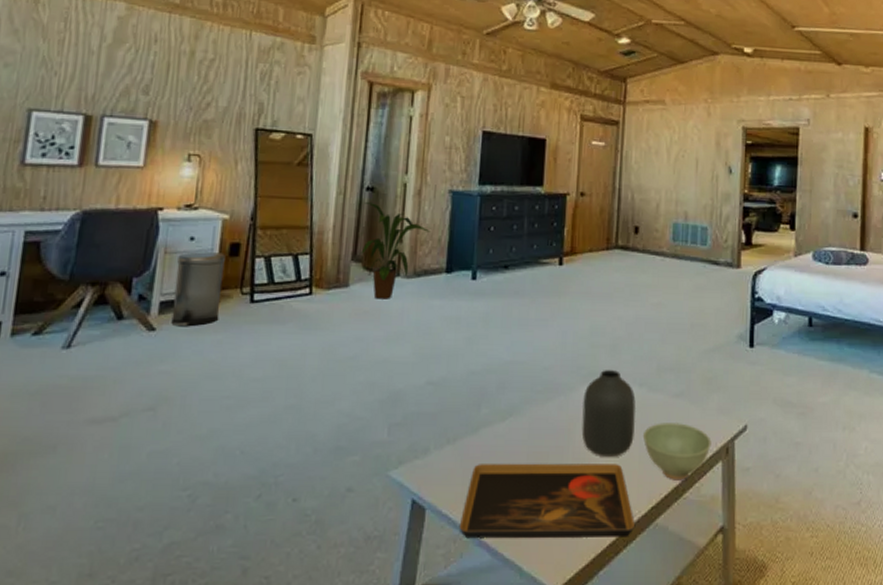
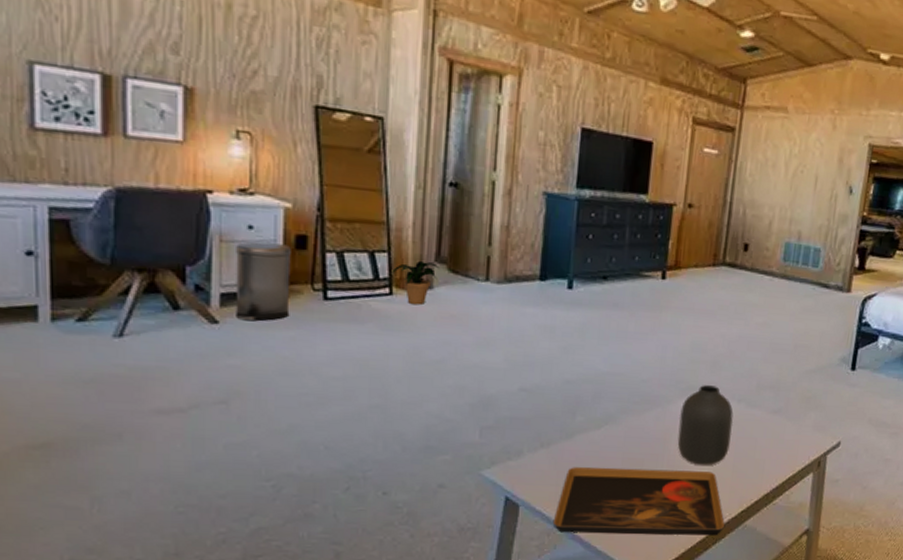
potted plant: none [312,260,355,303] -> present [391,260,440,305]
house plant: present [361,202,430,299] -> none [445,199,522,304]
bowl: present [642,423,712,481] -> none [737,436,805,489]

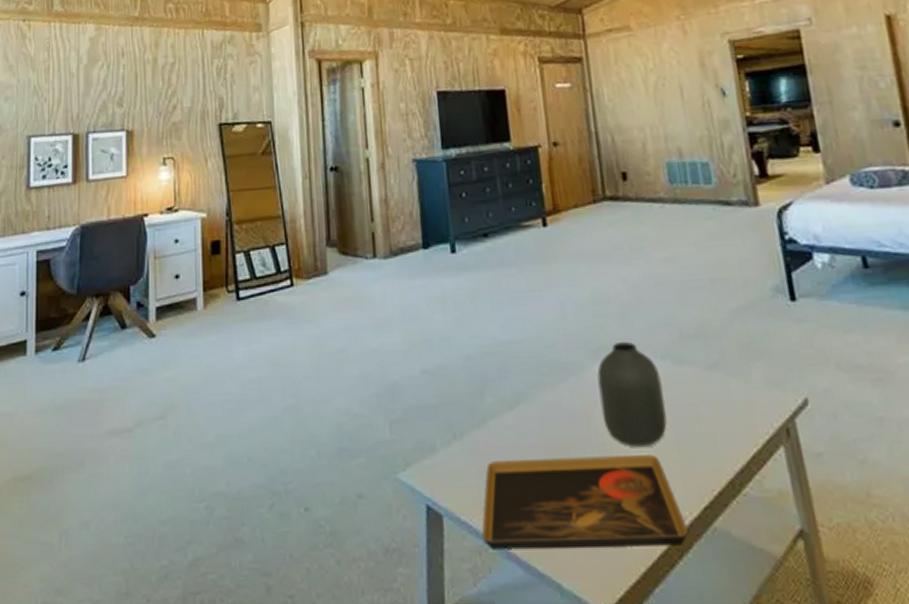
pedal bin: present [236,242,291,321] -> none [166,252,211,330]
potted plant: present [391,260,440,305] -> none [290,247,331,294]

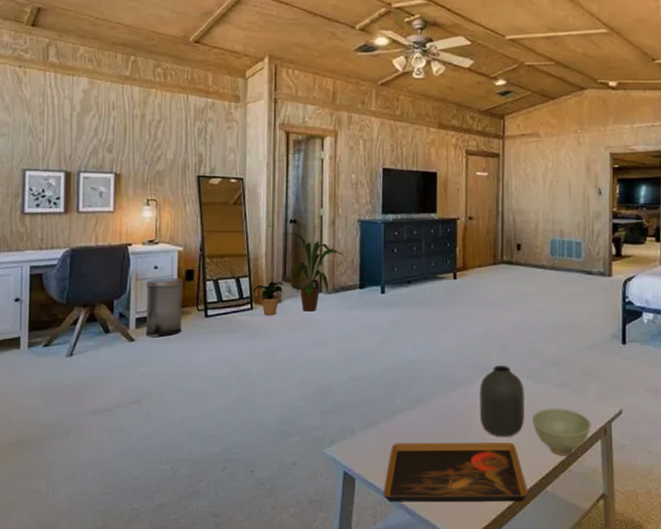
pedal bin: none [166,252,211,330] -> present [146,278,183,337]
potted plant: none [290,247,331,294] -> present [252,281,286,316]
house plant: none [331,183,400,284] -> present [289,233,344,312]
bowl: none [676,401,766,473] -> present [531,408,591,456]

